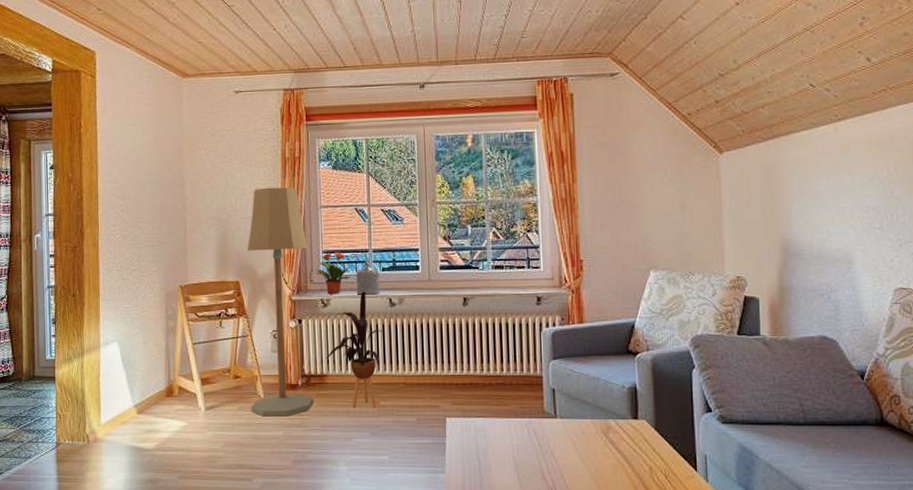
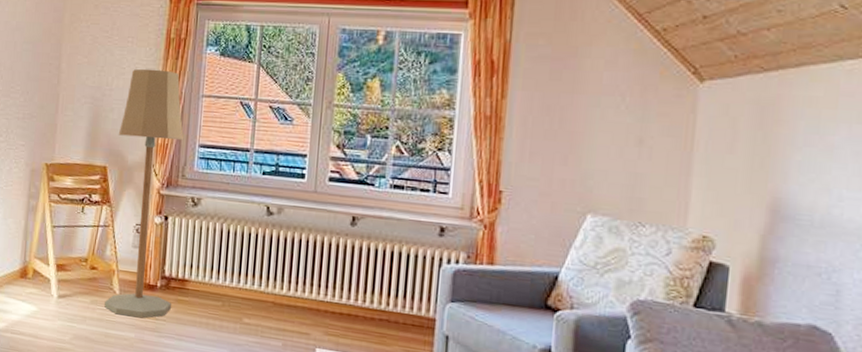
potted plant: present [315,252,351,294] -> none [188,147,228,194]
house plant: present [325,291,384,409] -> none [189,194,257,324]
decorative jar: present [356,260,380,295] -> none [231,160,260,200]

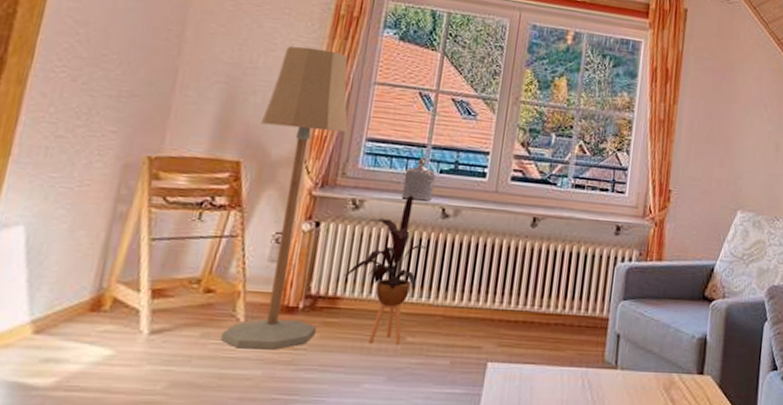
house plant: none [189,194,257,324] -> present [343,195,429,345]
decorative jar: none [231,160,260,200] -> present [401,156,436,201]

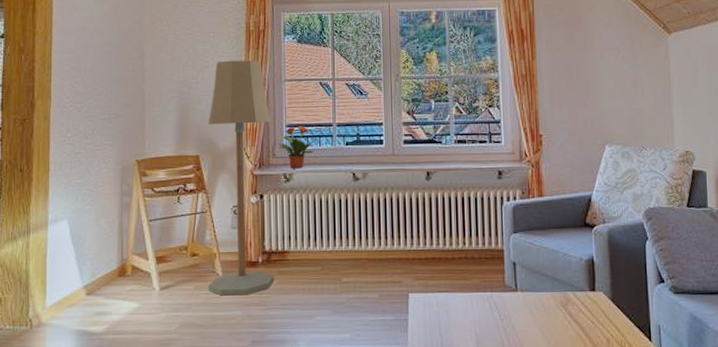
house plant: present [343,195,429,345] -> none [287,165,347,286]
potted plant: none [351,141,400,195] -> present [278,126,314,169]
decorative jar: present [401,156,436,201] -> none [319,134,344,169]

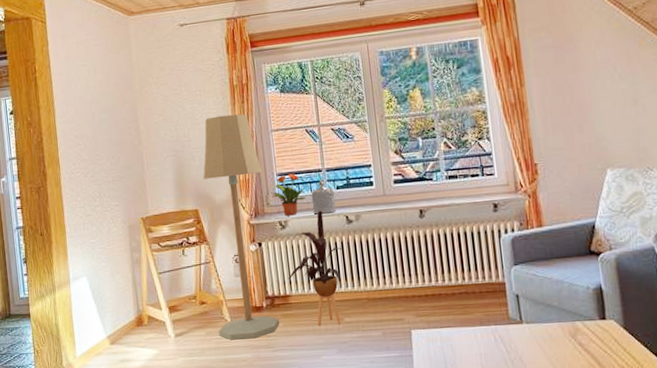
house plant: none [287,165,347,286] -> present [287,210,343,327]
decorative jar: none [319,134,344,169] -> present [311,179,337,215]

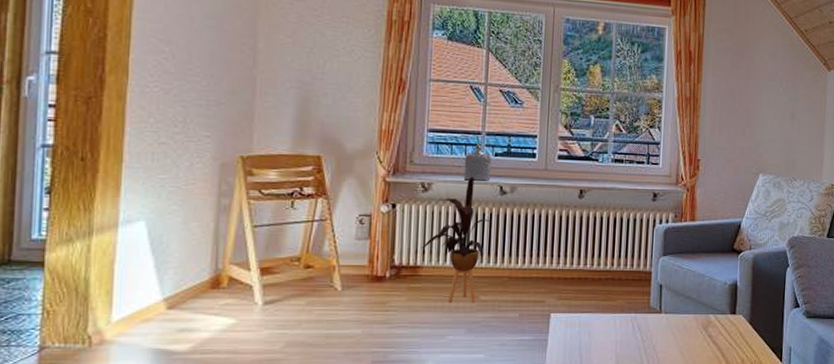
floor lamp: present [203,114,279,340] -> none [324,51,411,313]
potted plant: present [271,174,306,216] -> none [417,131,460,178]

